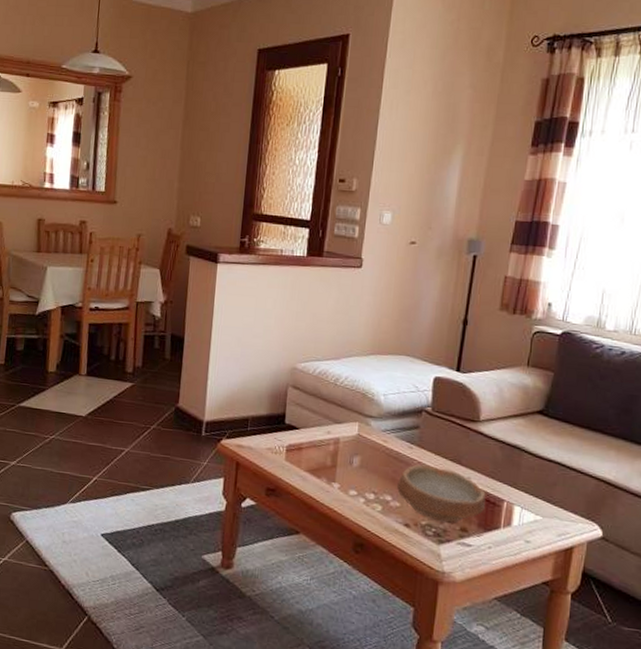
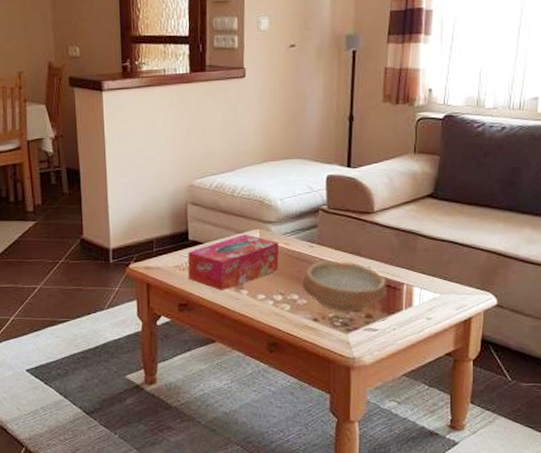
tissue box: none [279,425,377,481] -> present [187,234,279,291]

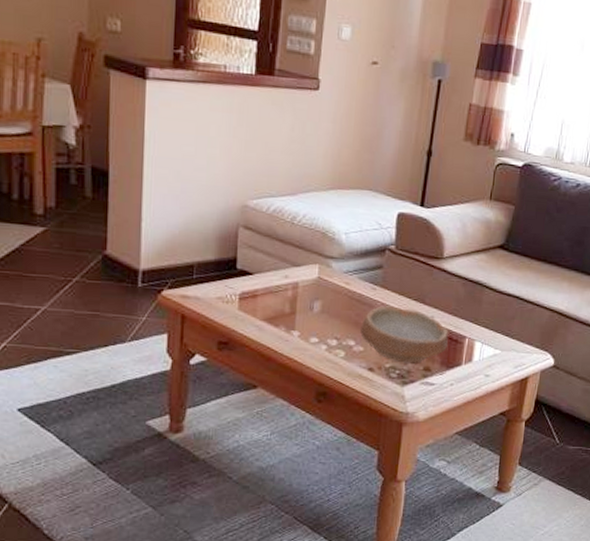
tissue box: present [187,234,279,291] -> none [231,268,339,331]

